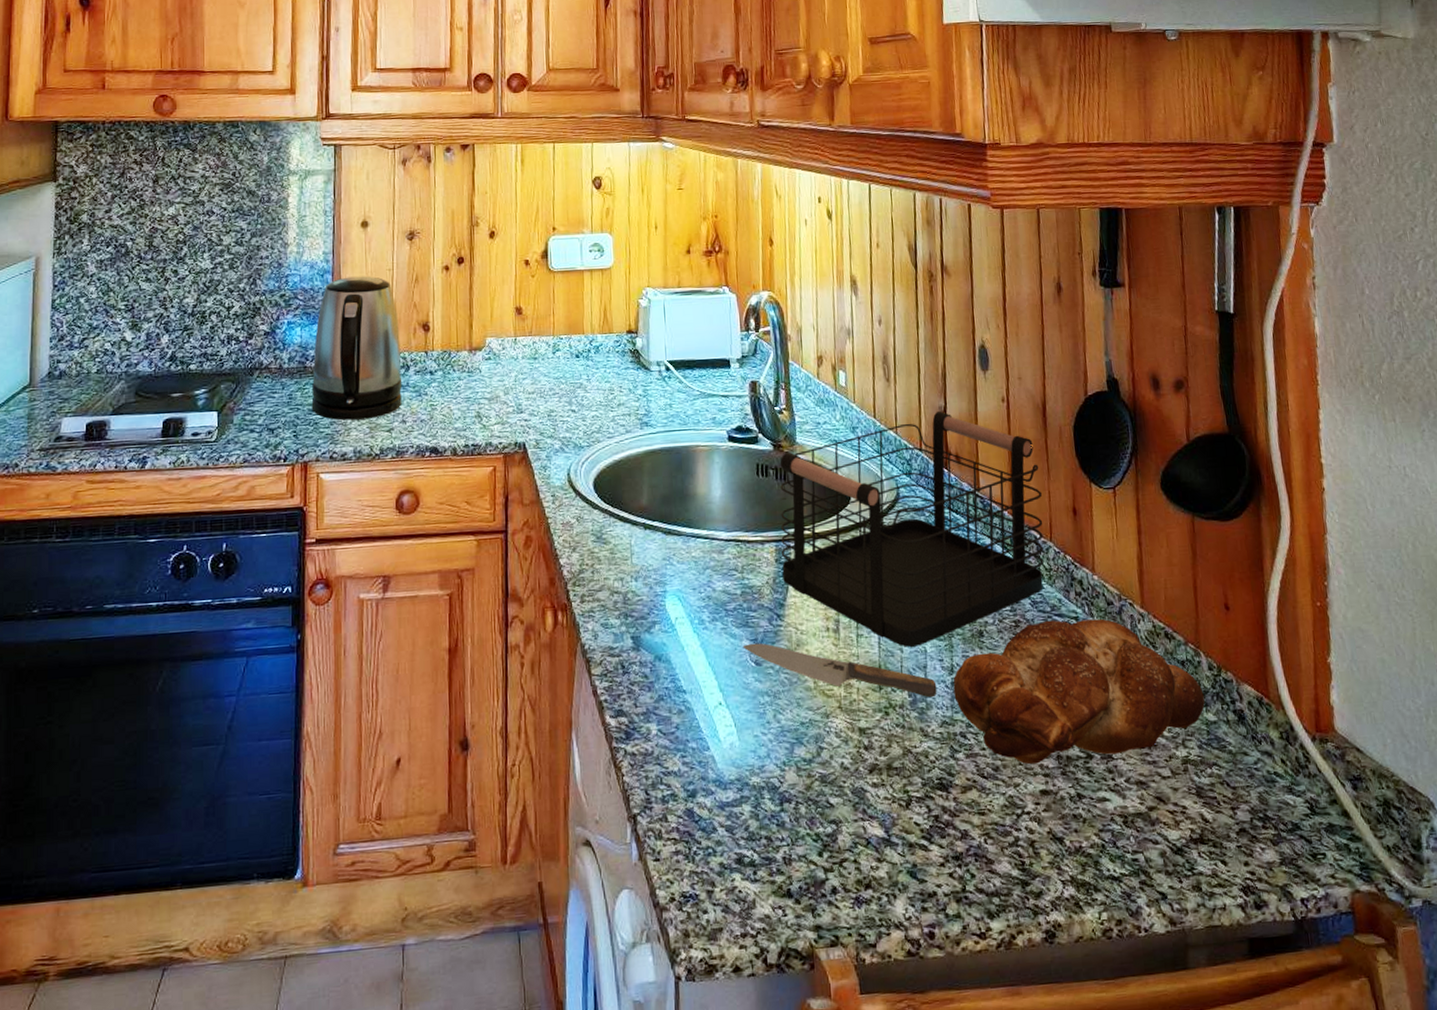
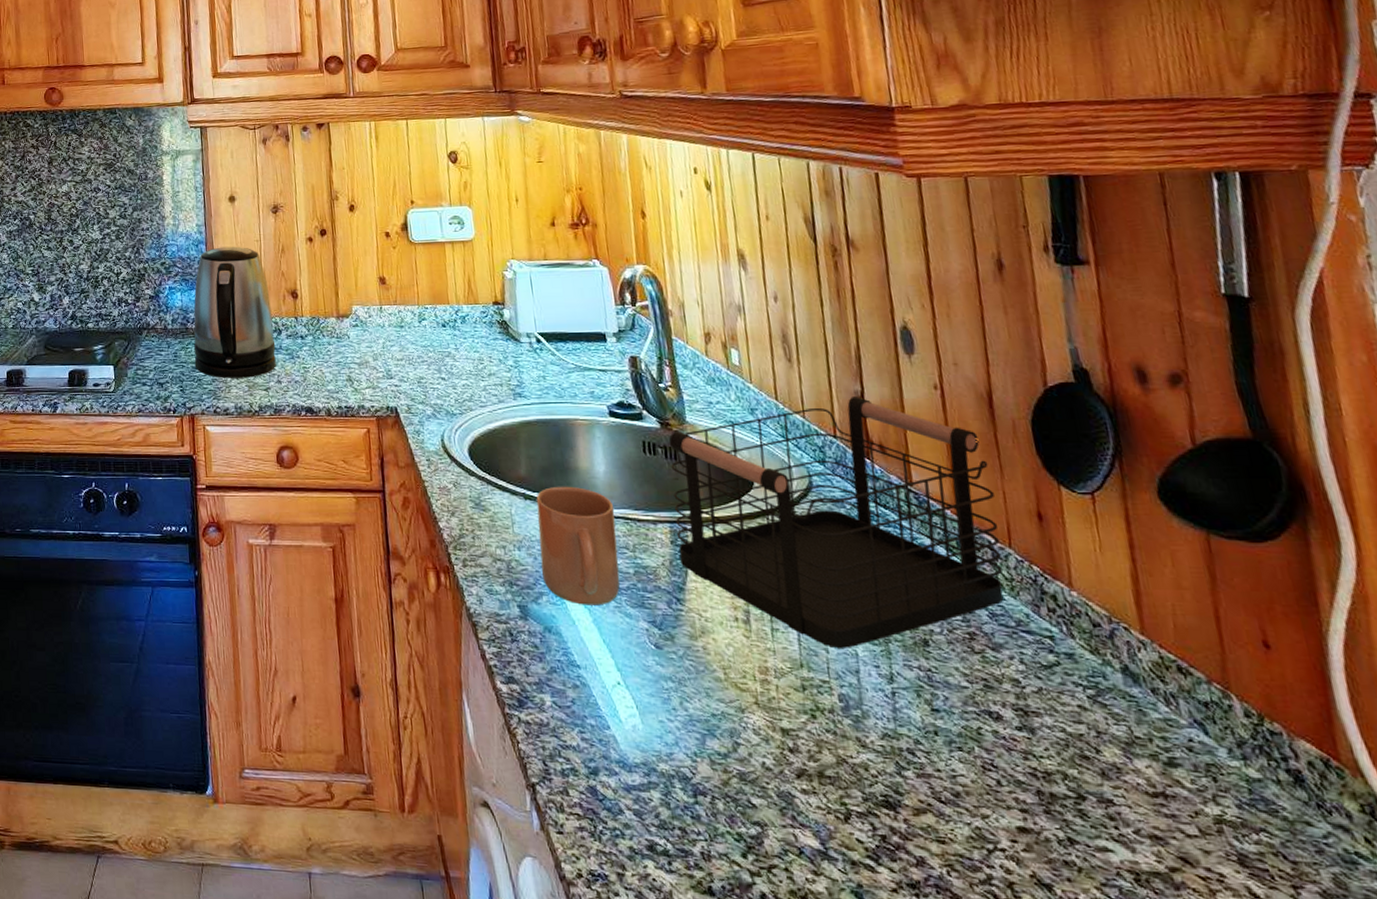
mug: none [655,512,728,630] -> present [536,486,620,606]
kitchen knife: present [742,643,937,698] -> none [639,625,875,706]
bread loaf: present [953,619,1205,765] -> none [893,636,1243,800]

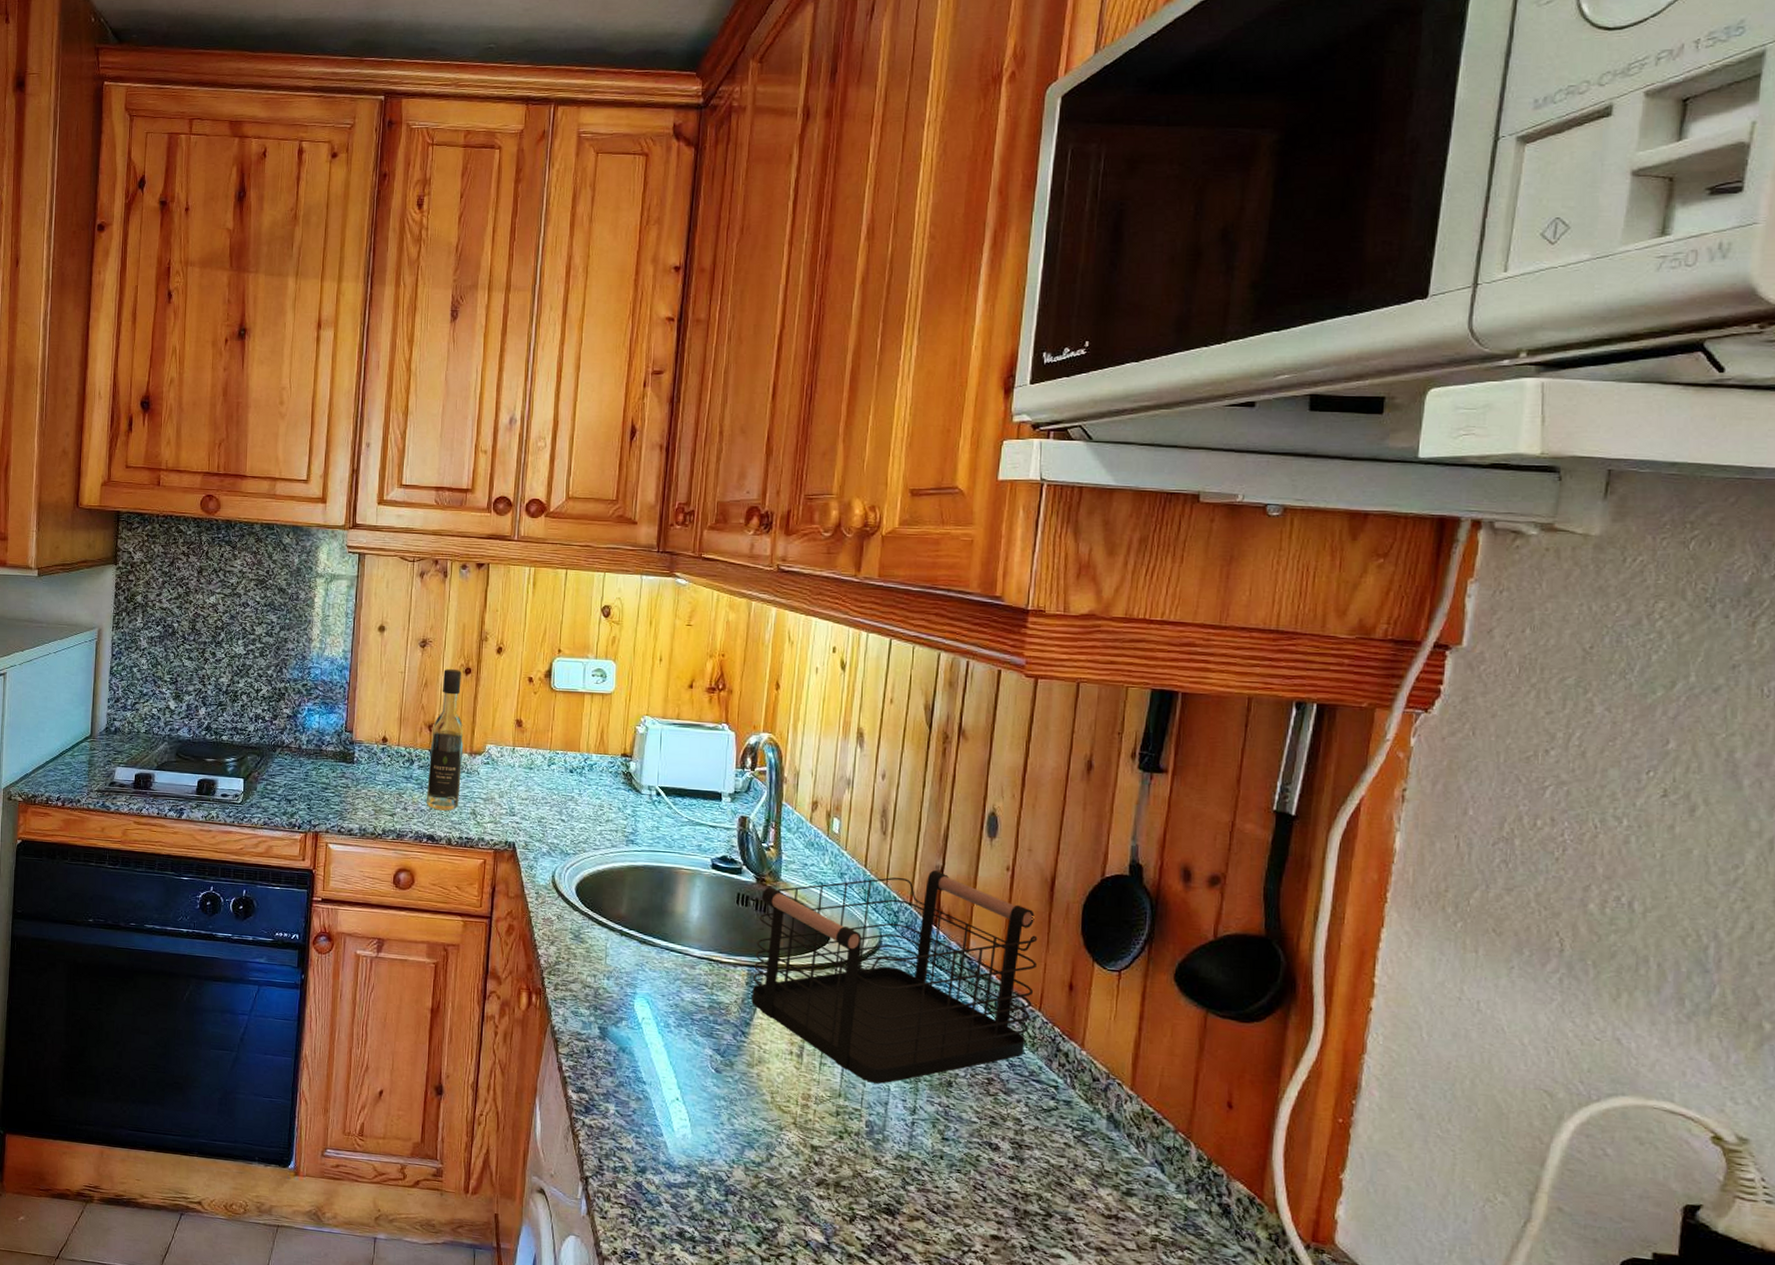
kettle: present [193,246,277,378] -> none [324,675,407,803]
bottle: none [295,231,333,380] -> present [427,668,464,811]
mug: present [536,486,620,606] -> none [626,926,701,1033]

